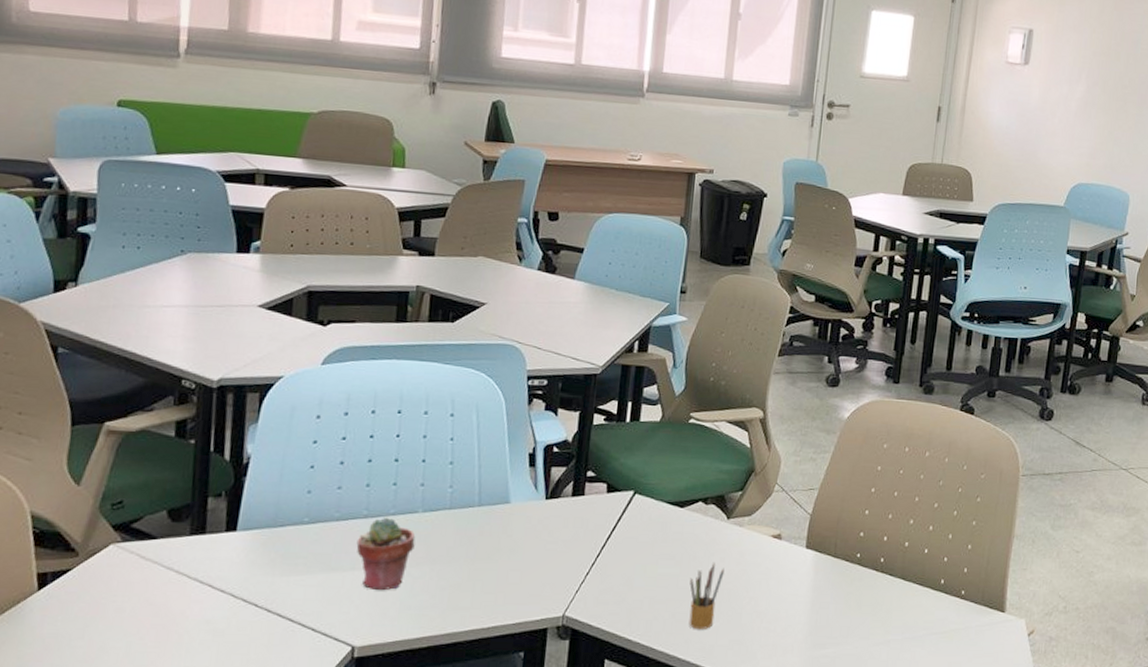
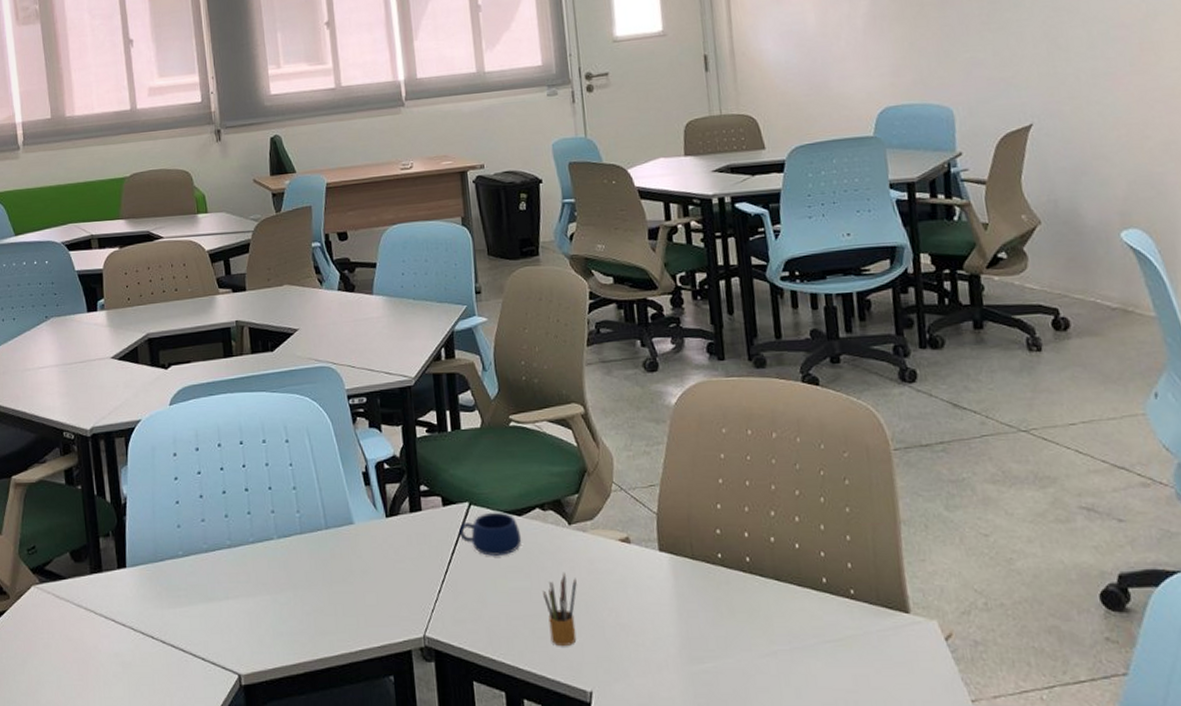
potted succulent: present [356,517,416,591] -> none [226,545,276,619]
mug: none [619,502,680,543] -> present [459,512,522,556]

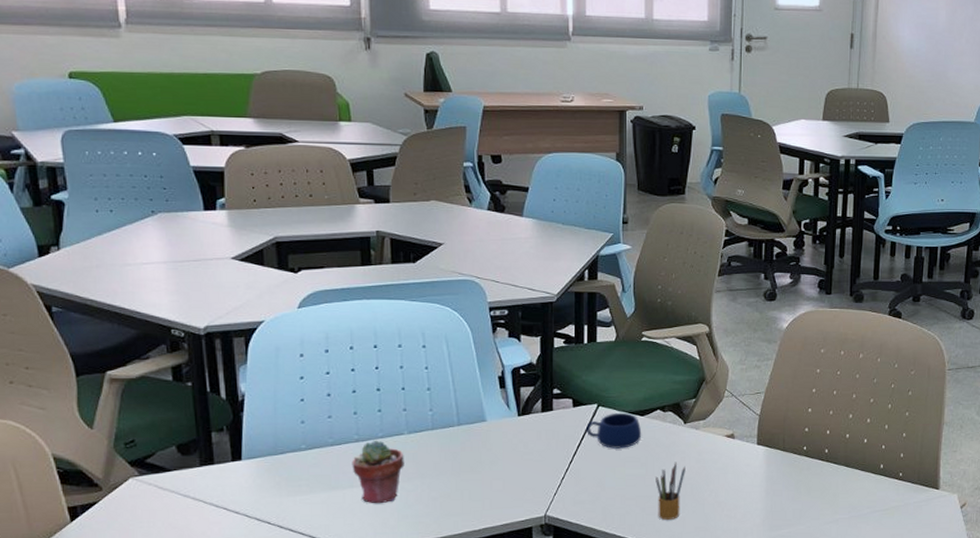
potted succulent: none [226,545,276,619] -> present [352,440,405,504]

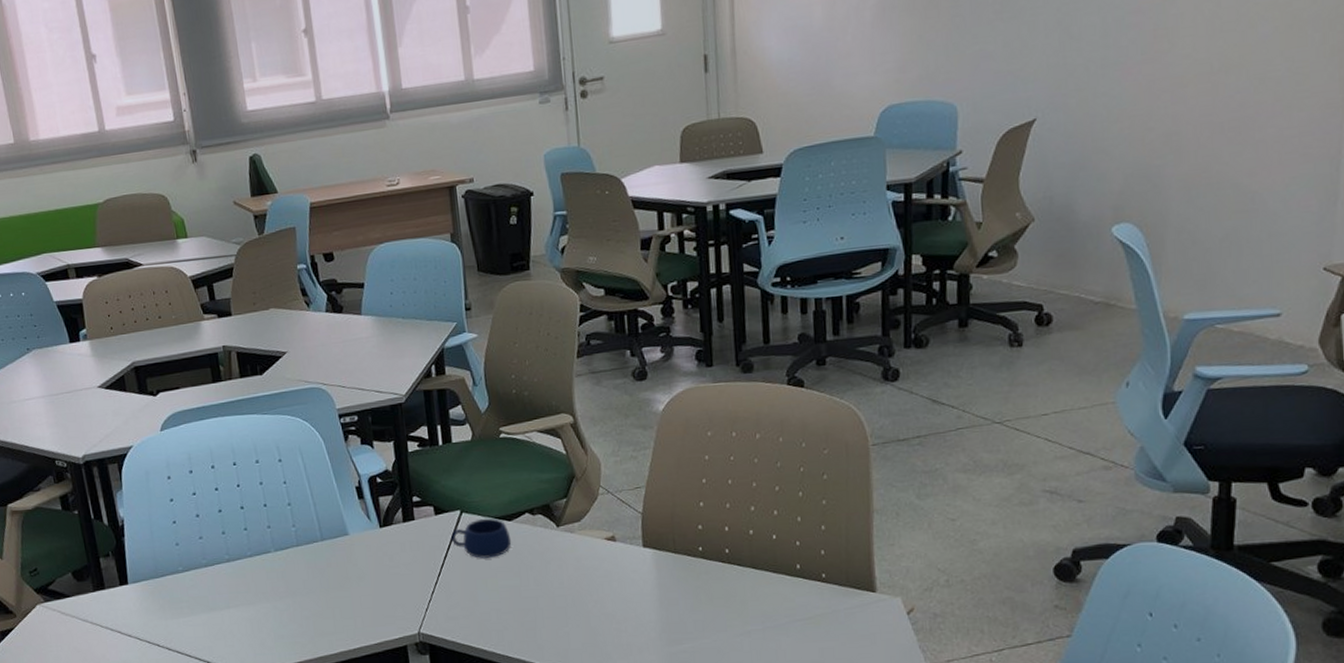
potted succulent: present [352,440,405,504] -> none [225,559,275,625]
pencil box: present [656,461,685,520] -> none [532,570,564,635]

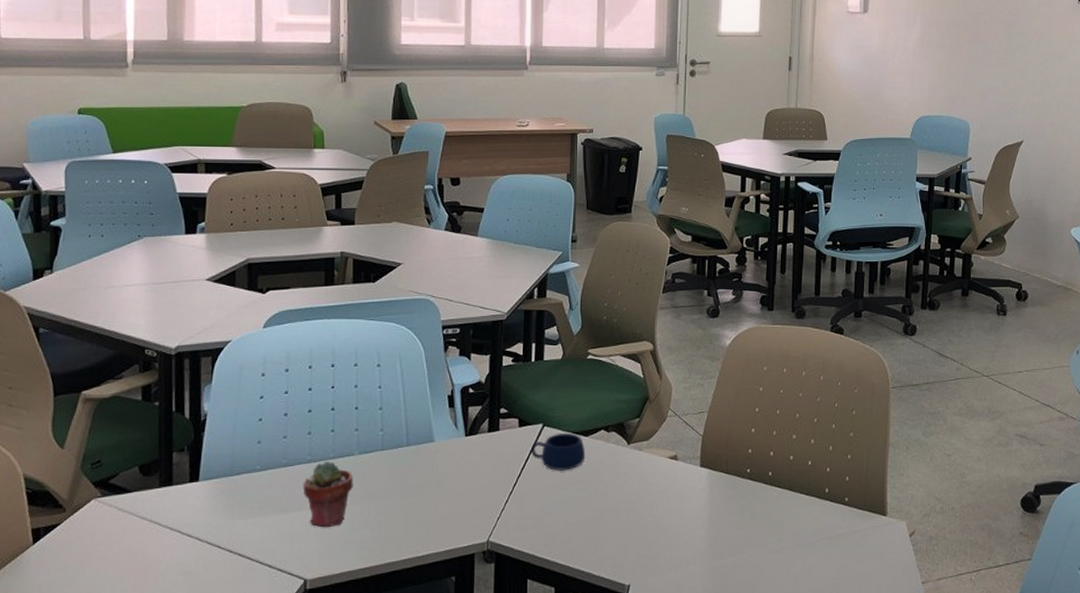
potted succulent: none [225,559,275,625] -> present [302,461,354,528]

